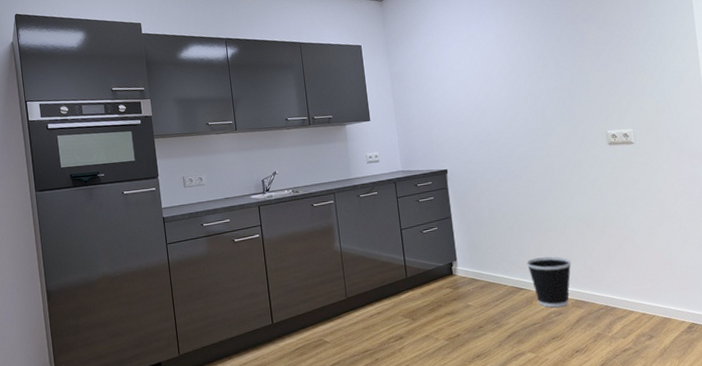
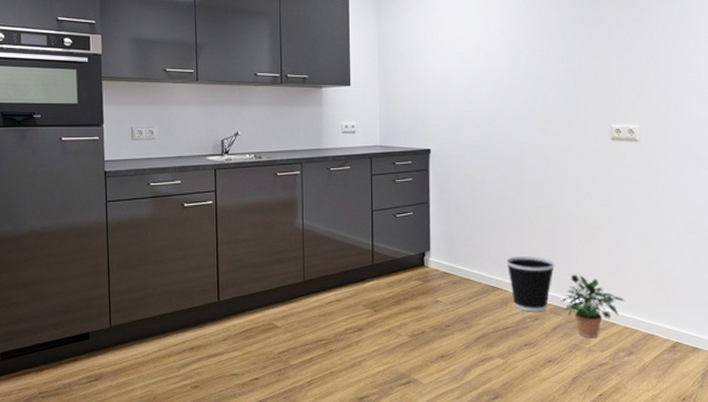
potted plant: none [581,269,640,326] -> present [561,274,626,337]

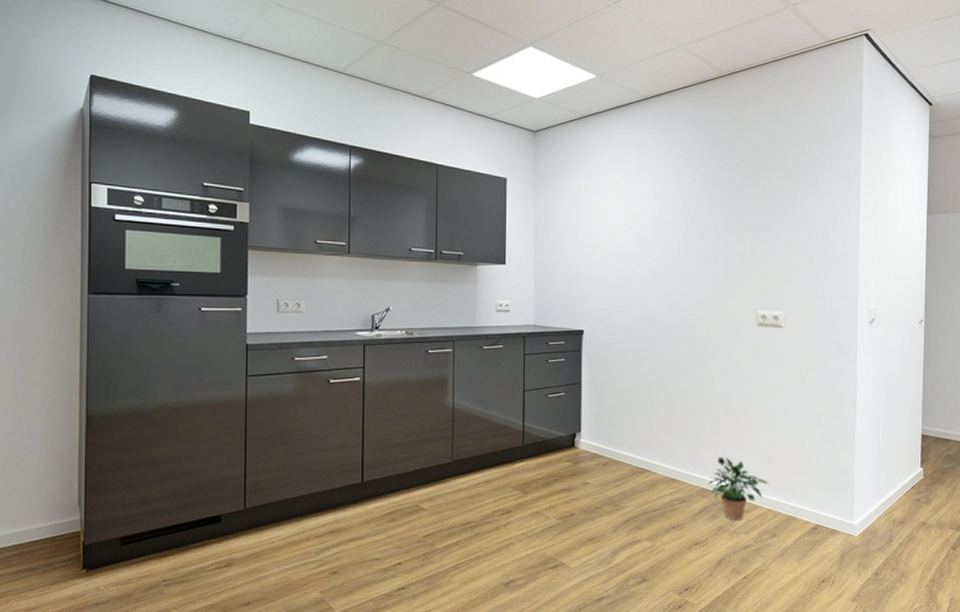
wastebasket: present [506,256,555,312] -> none [656,438,702,494]

